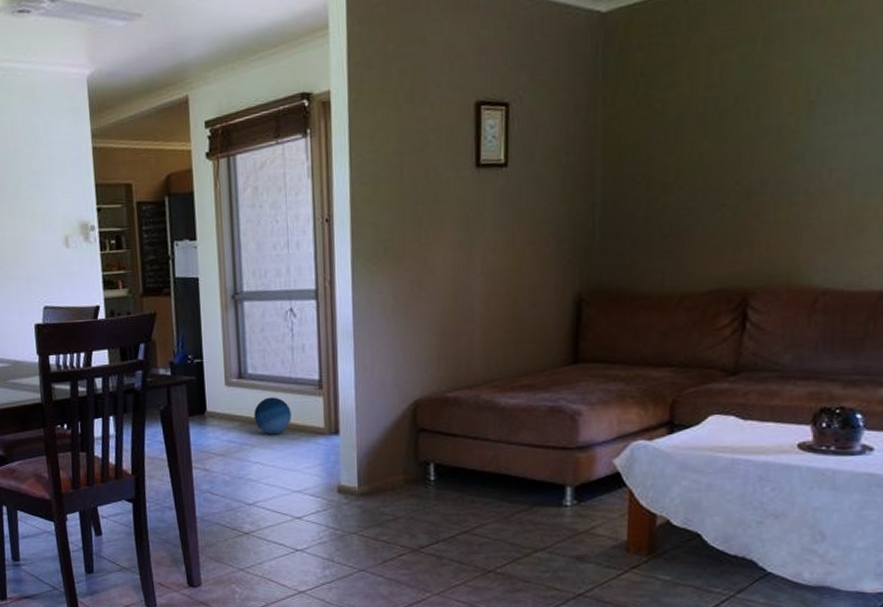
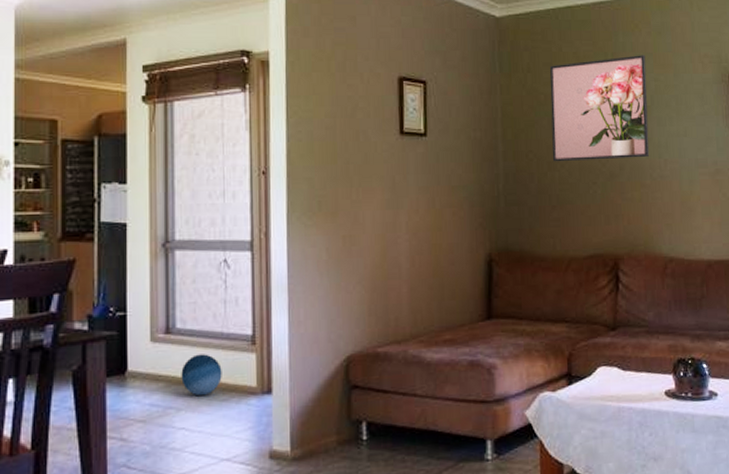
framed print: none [667,33,815,184] -> present [550,55,650,162]

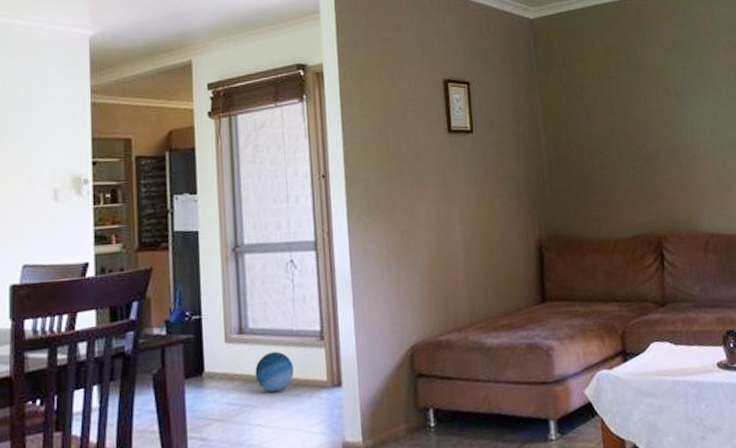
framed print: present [550,55,650,162] -> none [583,45,683,150]

